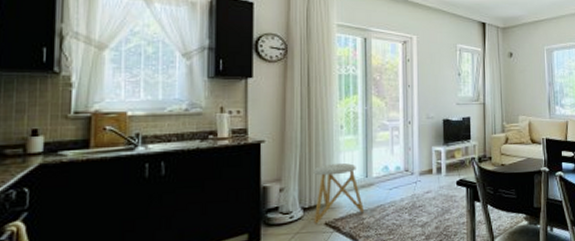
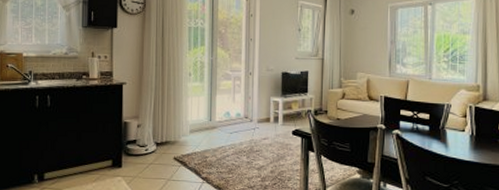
stool: present [313,163,365,224] -> none [164,107,208,158]

